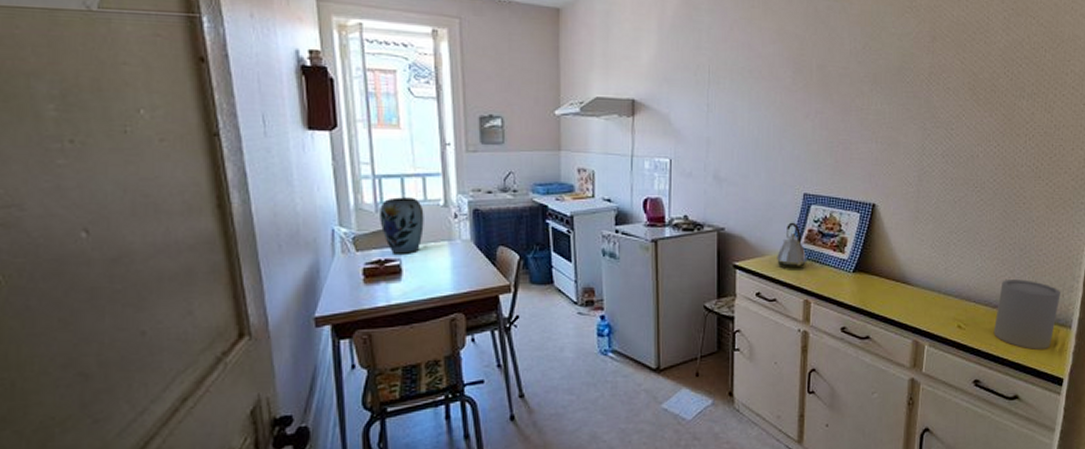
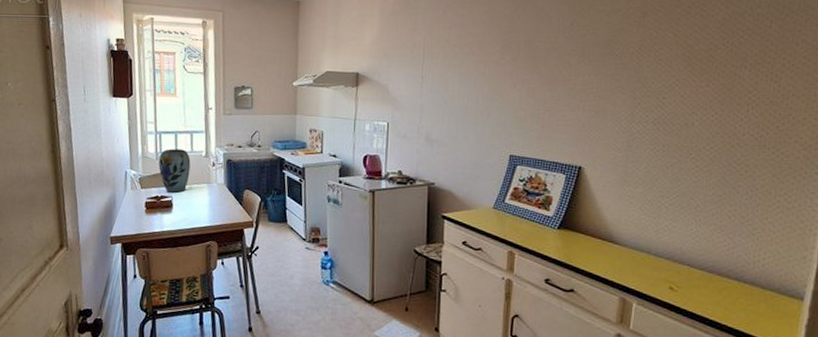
kettle: present [777,222,808,270] -> none [483,180,513,224]
pen holder: present [993,279,1060,350] -> none [710,246,790,319]

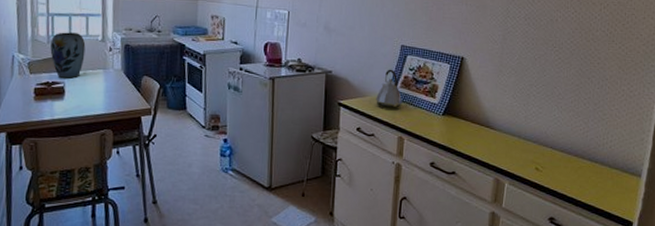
kettle: none [483,180,513,224] -> present [376,69,403,111]

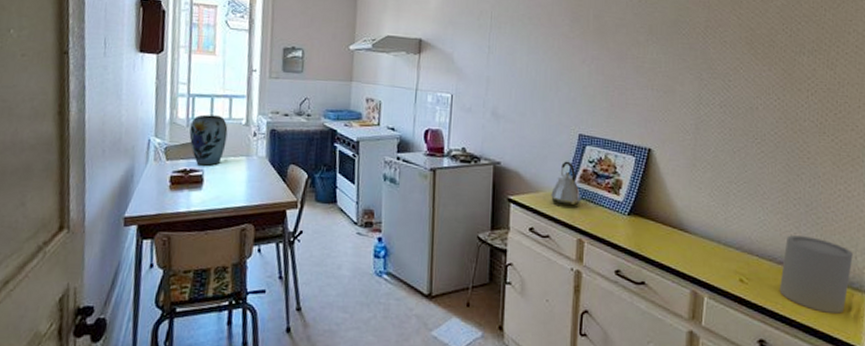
pen holder: none [568,130,631,194] -> present [779,235,853,314]

